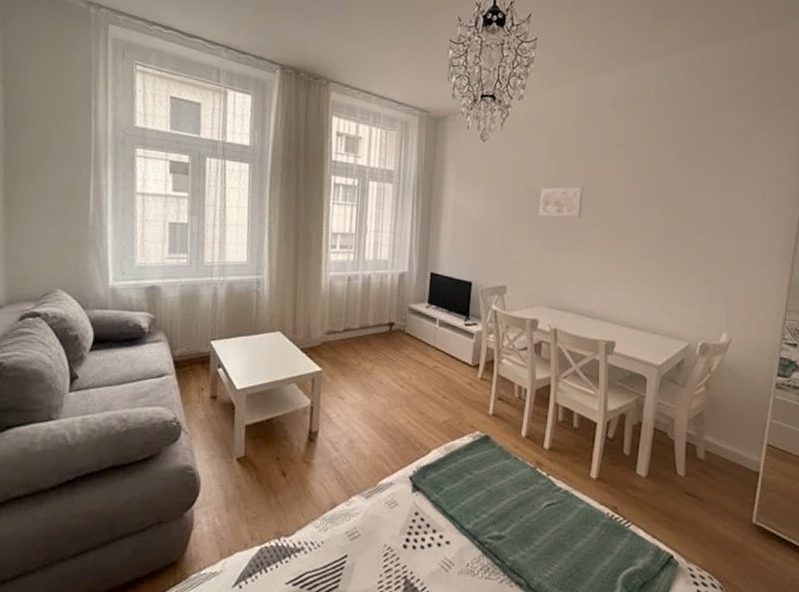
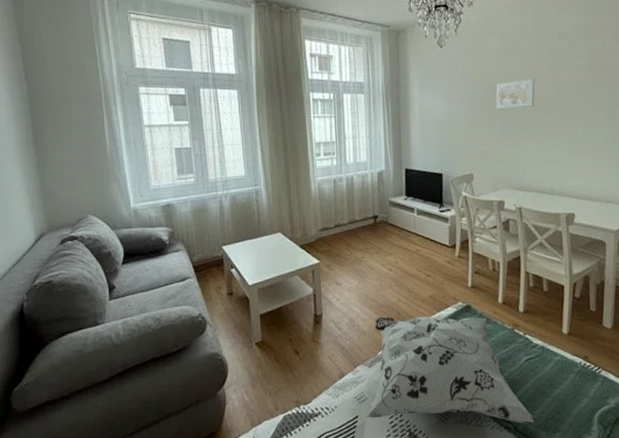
decorative pillow: none [356,440,550,580] -> present [366,316,534,423]

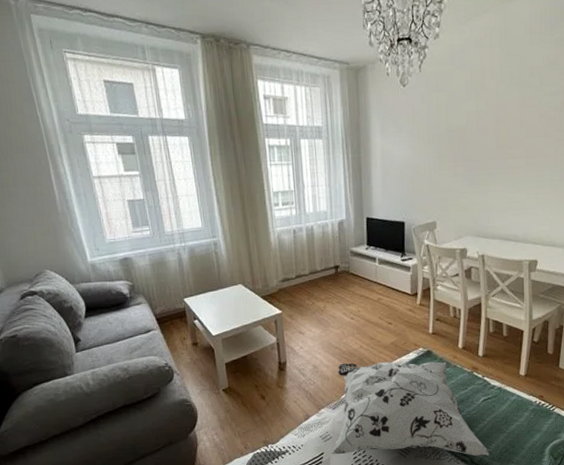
wall art: present [495,79,536,109] -> none [461,119,503,153]

